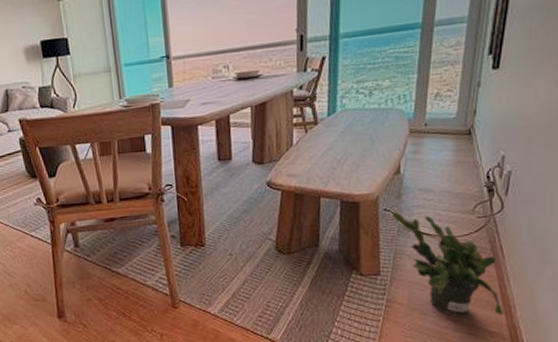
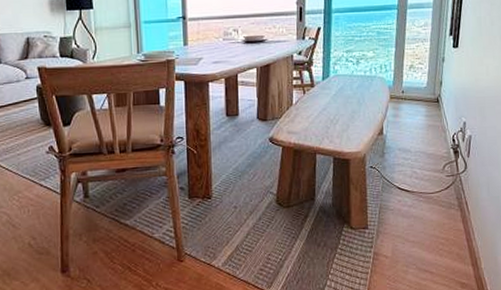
potted plant: present [392,211,503,317] -> none [377,168,470,269]

